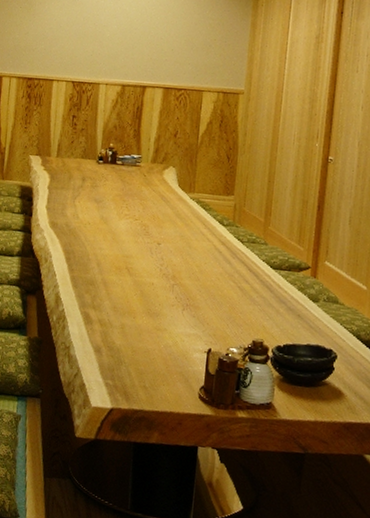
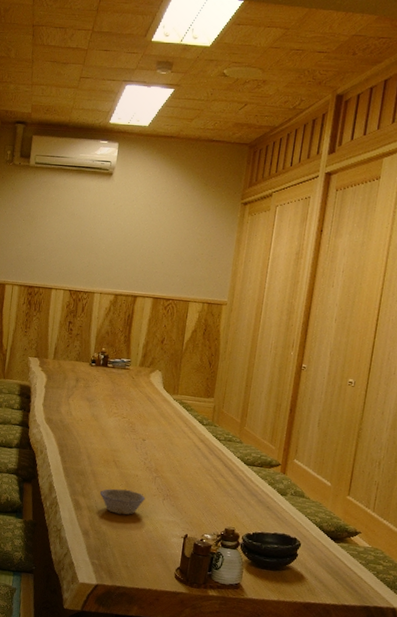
bowl: none [113,299,163,329] -> present [100,488,145,515]

